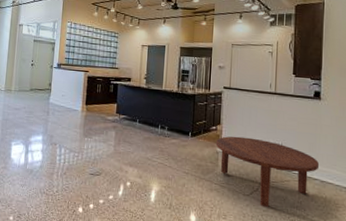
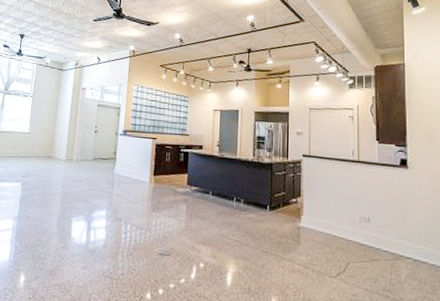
coffee table: present [215,136,319,208] -> none [296,209,410,292]

